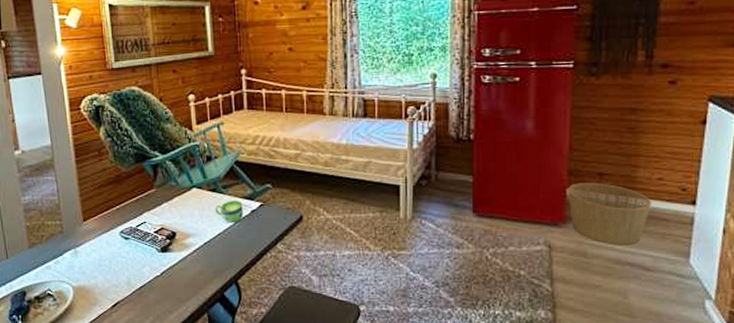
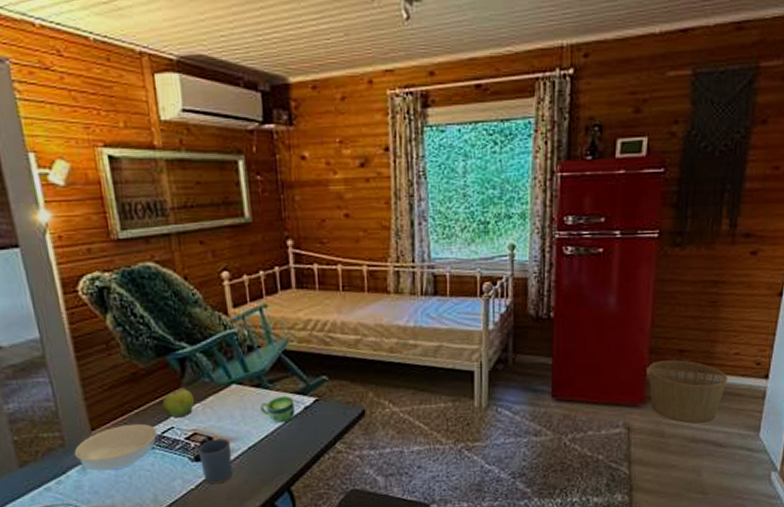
bowl: none [69,217,133,256] -> present [74,423,158,472]
fruit: none [138,191,164,214] -> present [162,389,195,418]
mug: none [163,234,191,273] -> present [197,438,233,485]

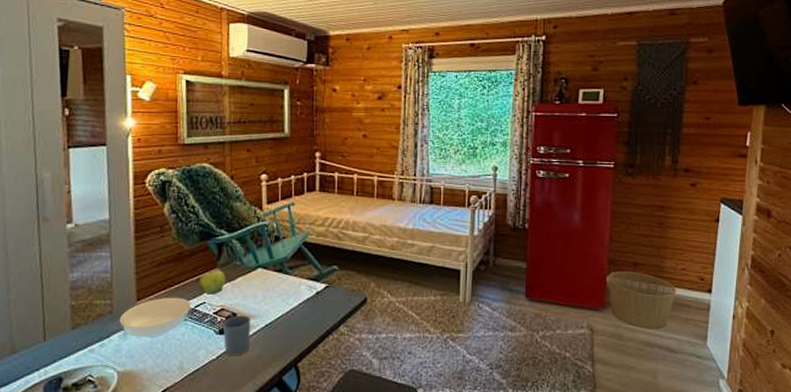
cup: present [260,397,295,424] -> none [279,282,308,305]

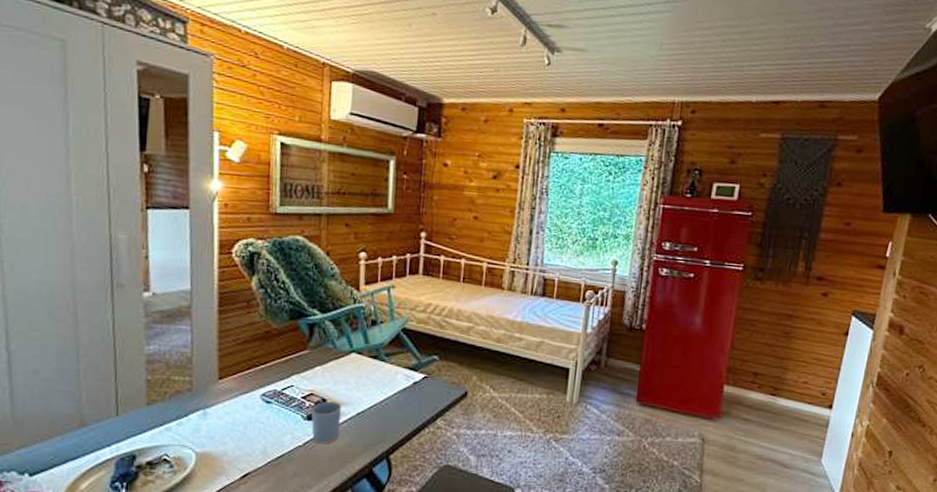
bowl: present [119,297,192,338] -> none [199,377,278,420]
fruit: present [199,270,226,294] -> none [287,351,317,378]
basket: present [608,271,676,329] -> none [724,380,796,443]

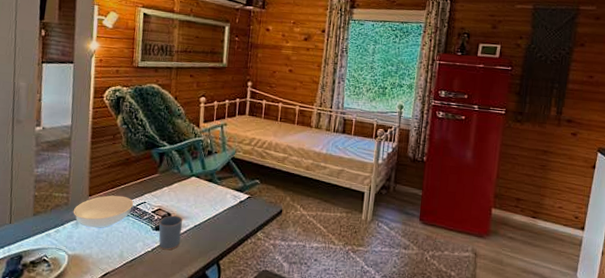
bowl: none [199,377,278,420] -> present [73,195,134,229]

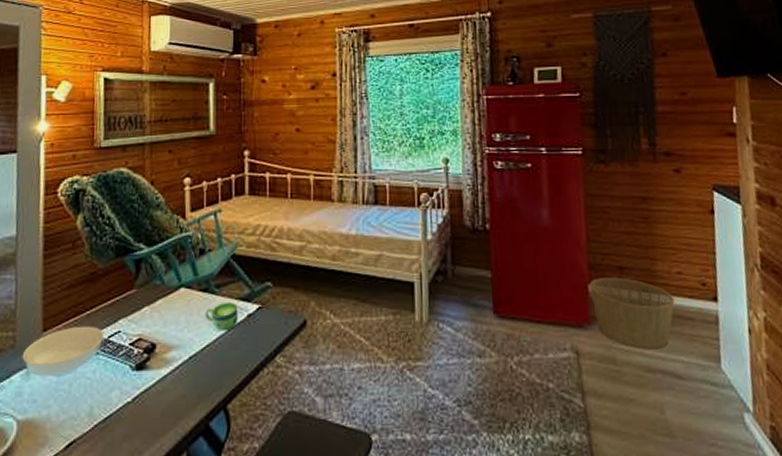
mug: present [158,215,182,250] -> none [140,346,172,398]
cup: none [208,191,233,211] -> present [205,303,238,331]
basket: none [492,204,553,258] -> present [589,277,675,350]

